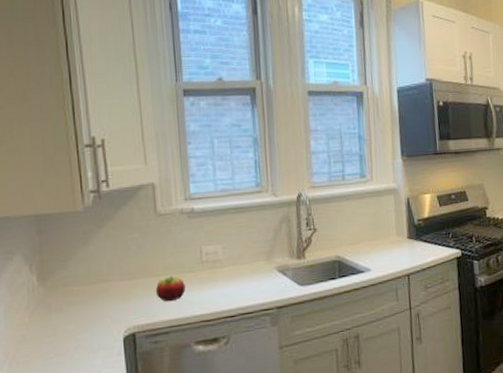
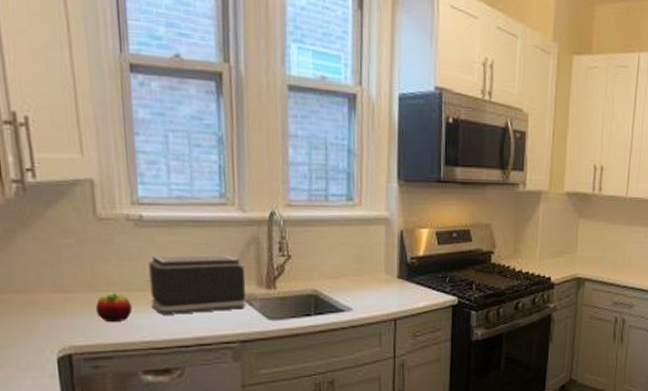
toaster: none [199,234,281,291] -> present [148,255,246,315]

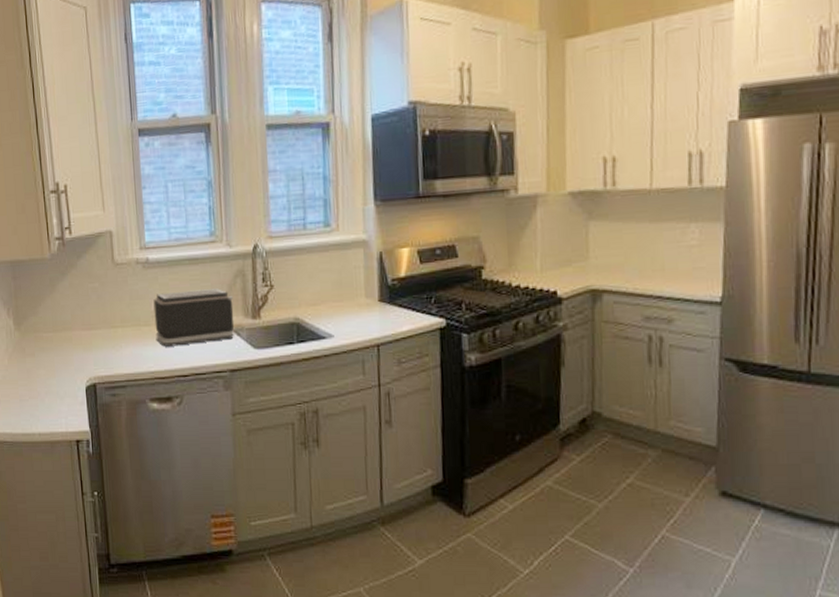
fruit: present [95,293,132,323] -> none [113,329,141,355]

